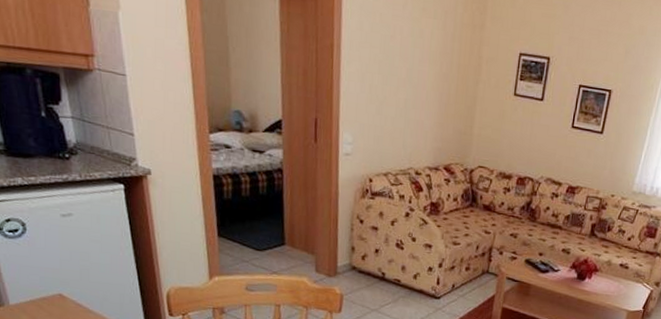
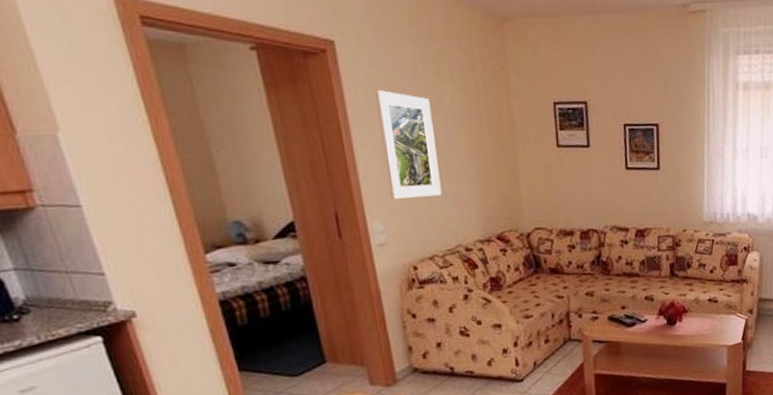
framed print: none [363,15,412,121] -> present [375,89,442,199]

